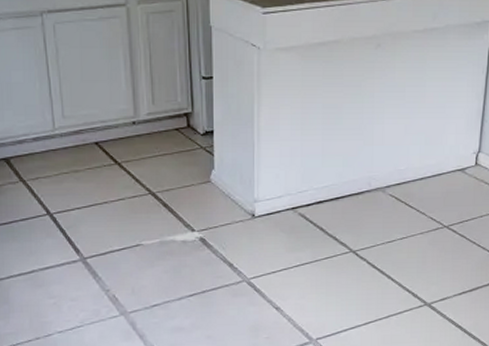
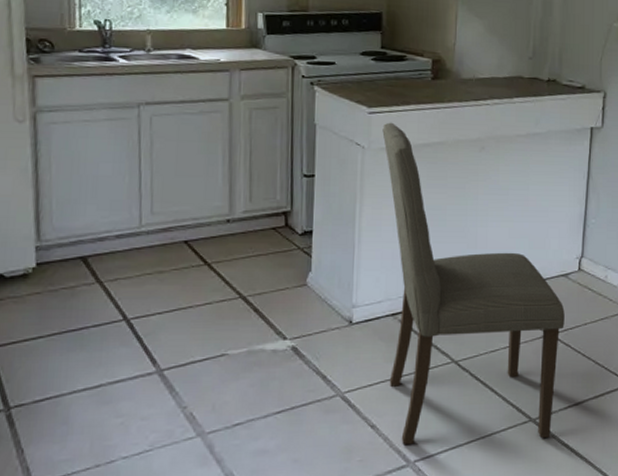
dining chair: none [277,22,461,325] -> present [382,122,565,445]

